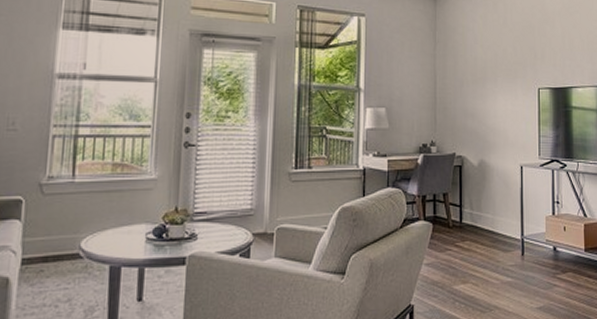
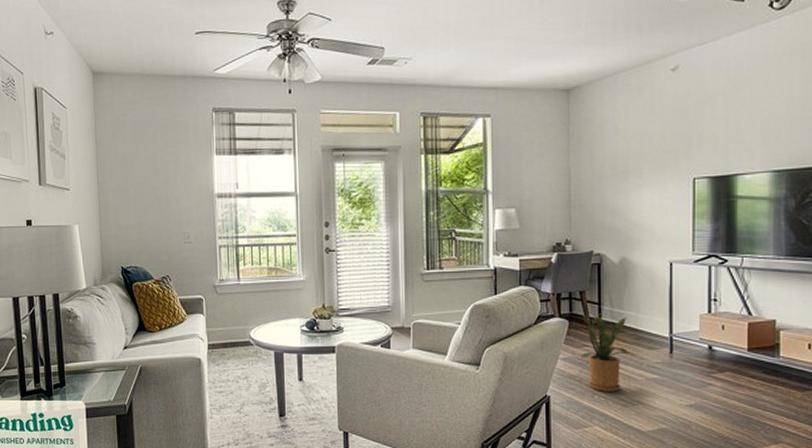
house plant: none [443,215,493,298] -> present [580,313,637,392]

